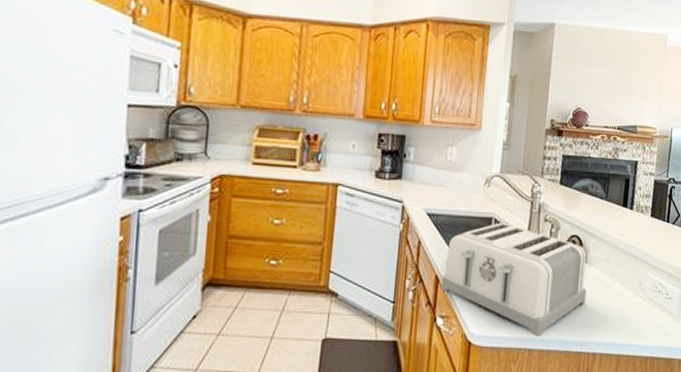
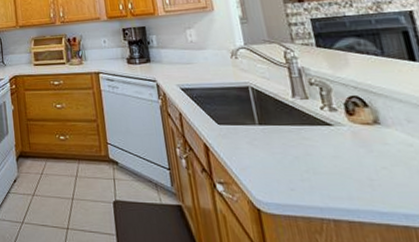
toaster: present [441,223,587,337] -> none [209,90,395,206]

